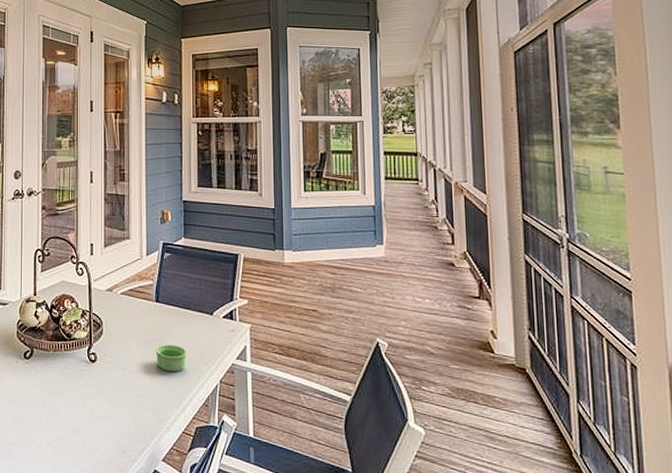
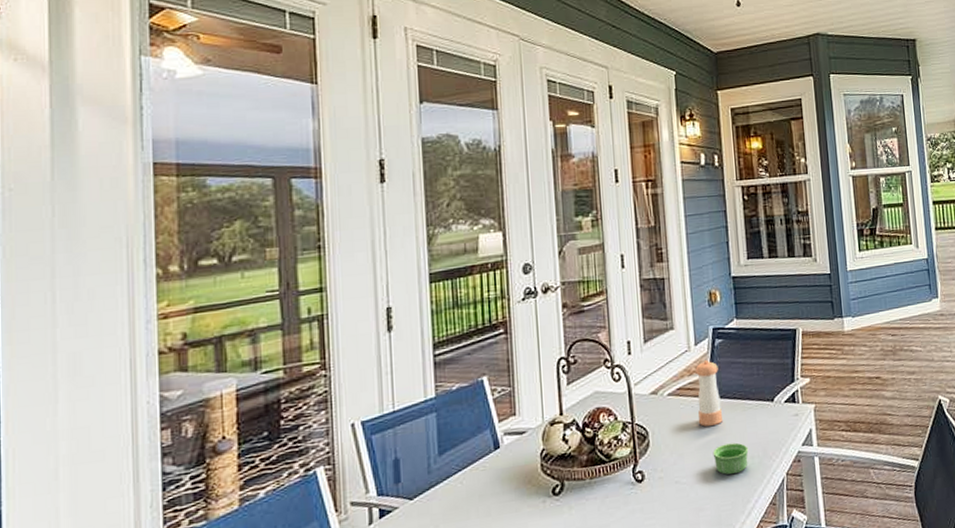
pepper shaker: none [146,270,166,326] -> present [695,360,722,426]

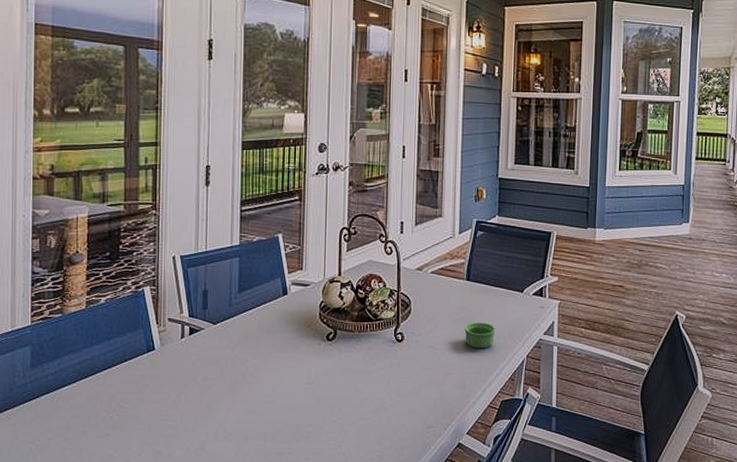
pepper shaker: present [695,360,722,426] -> none [456,248,477,304]

